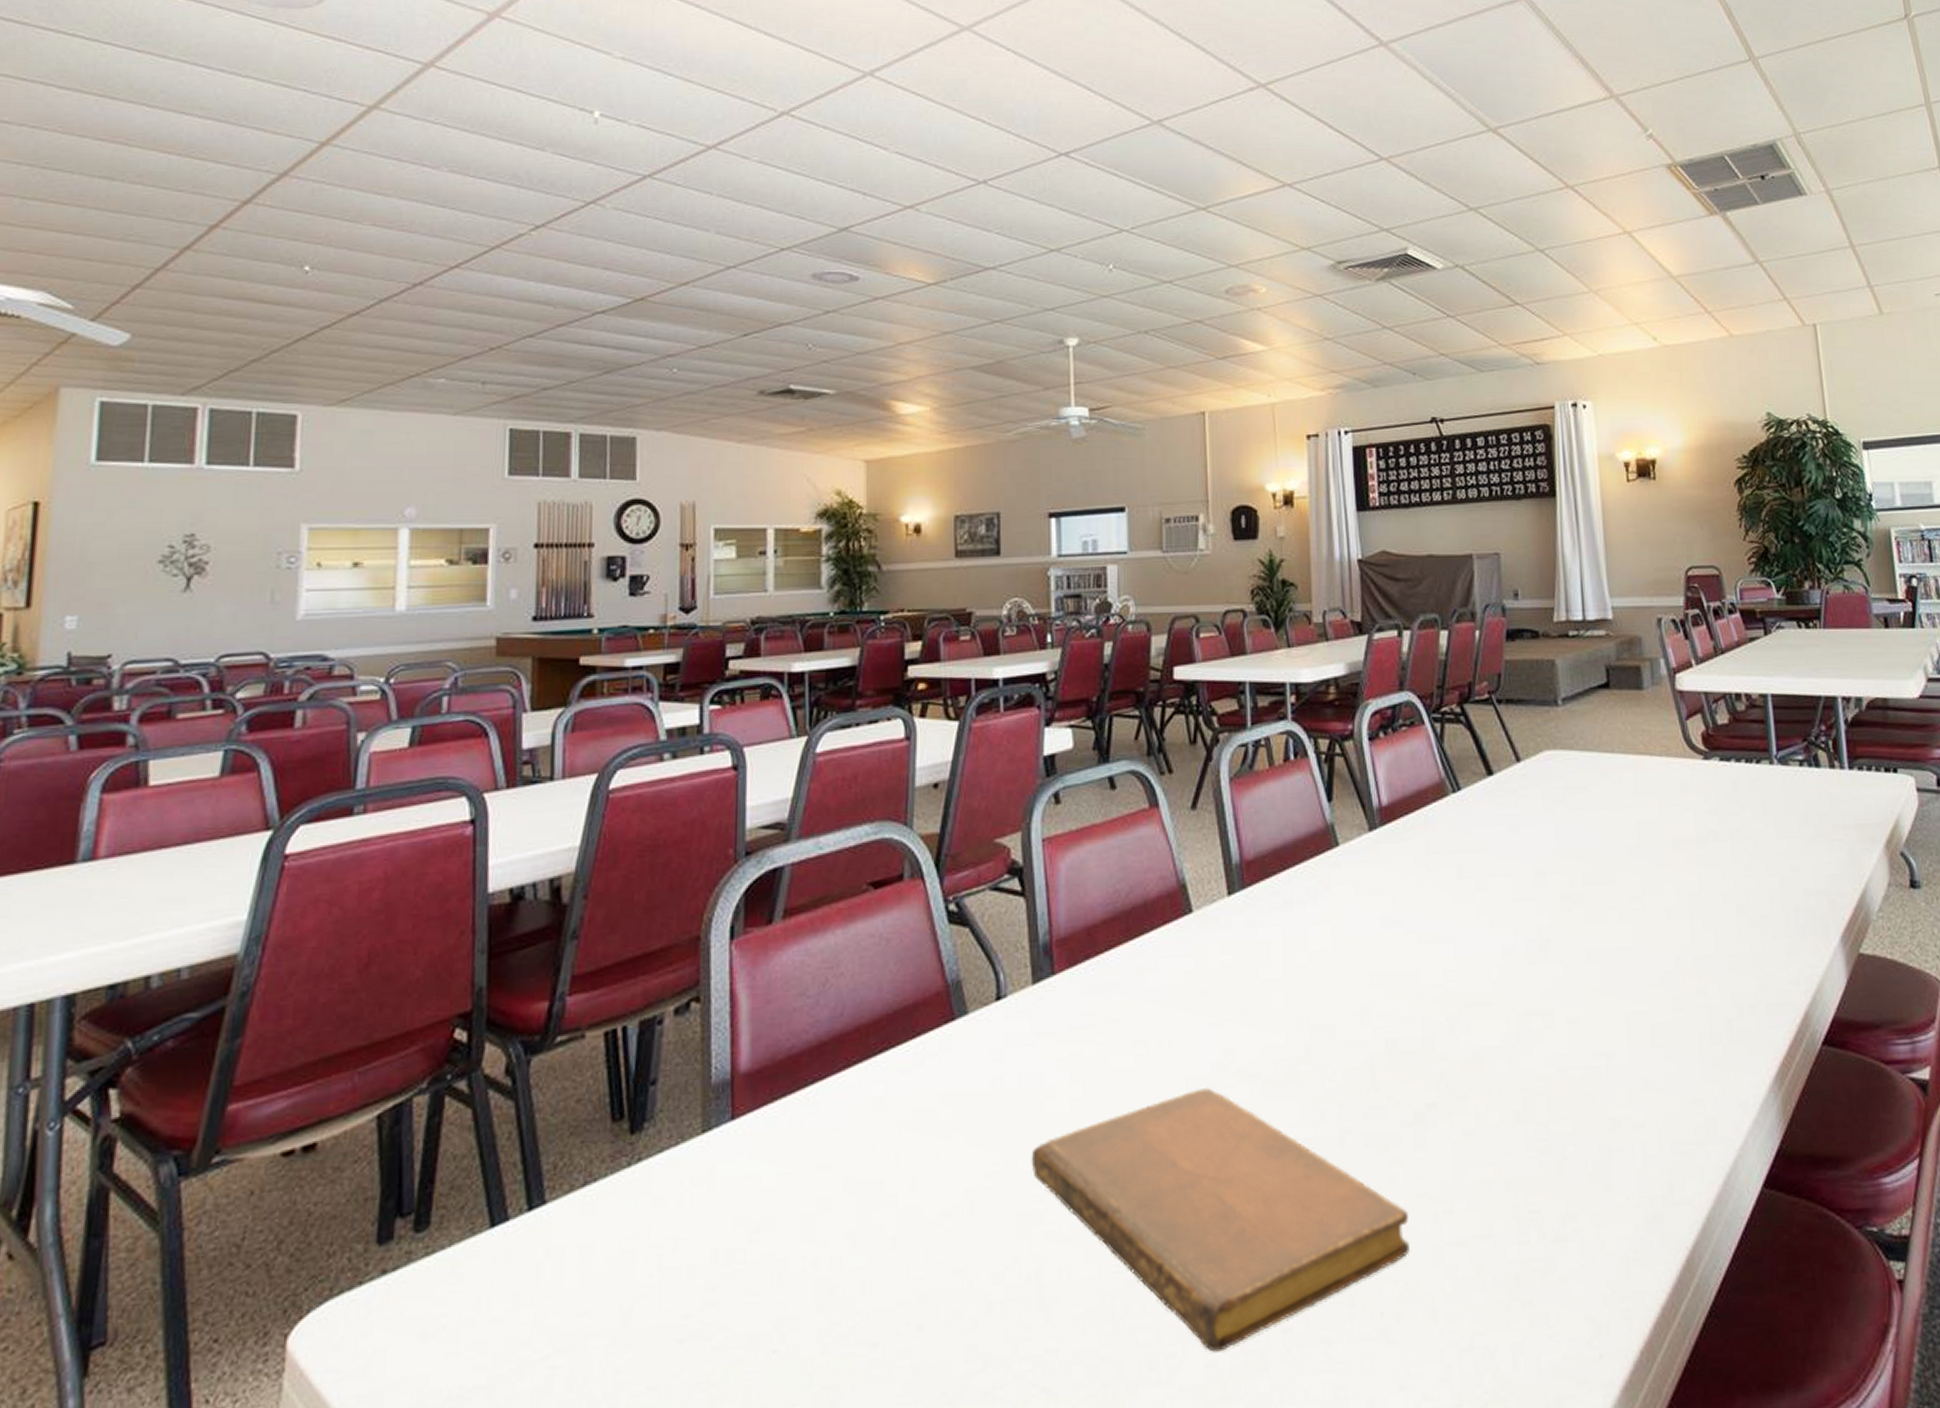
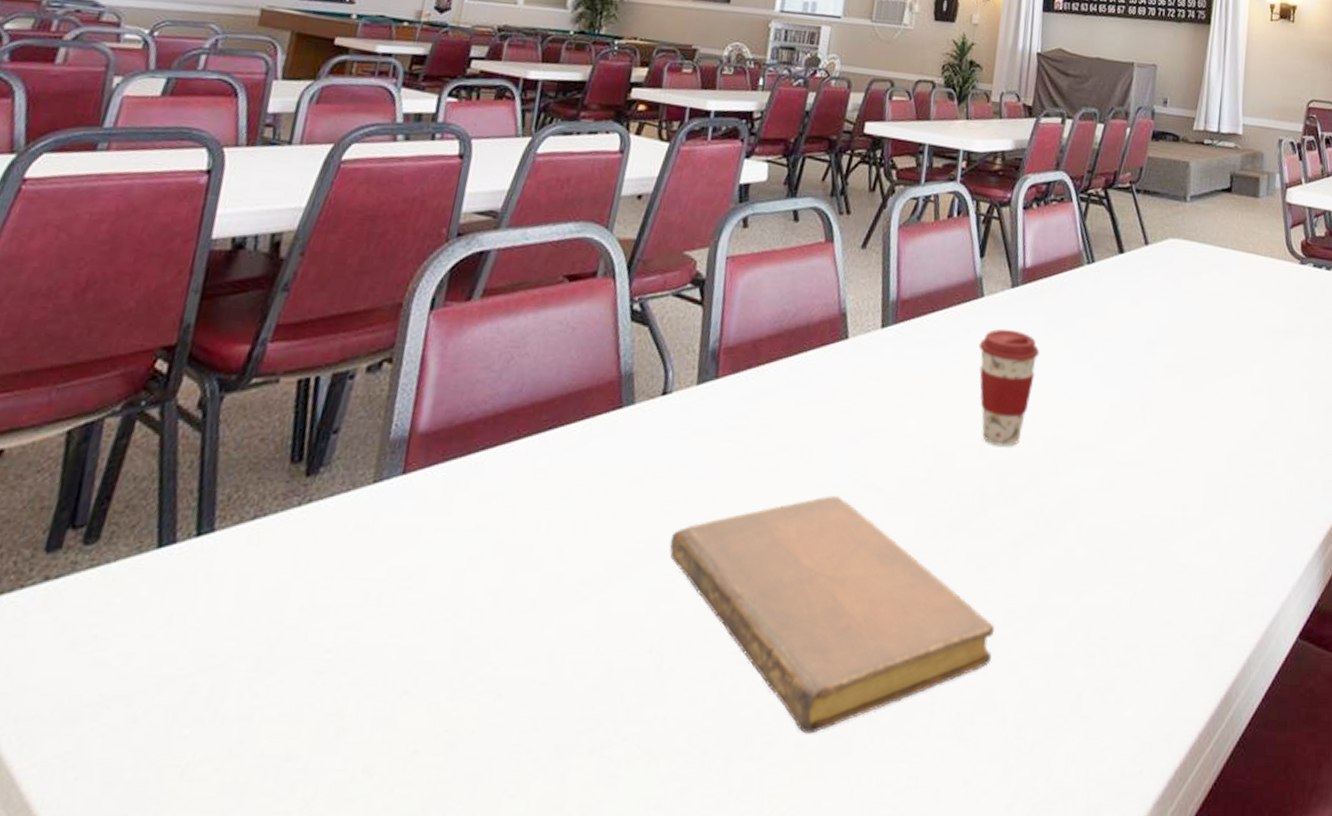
coffee cup: none [1341,878,1413,1011] -> present [978,328,1040,447]

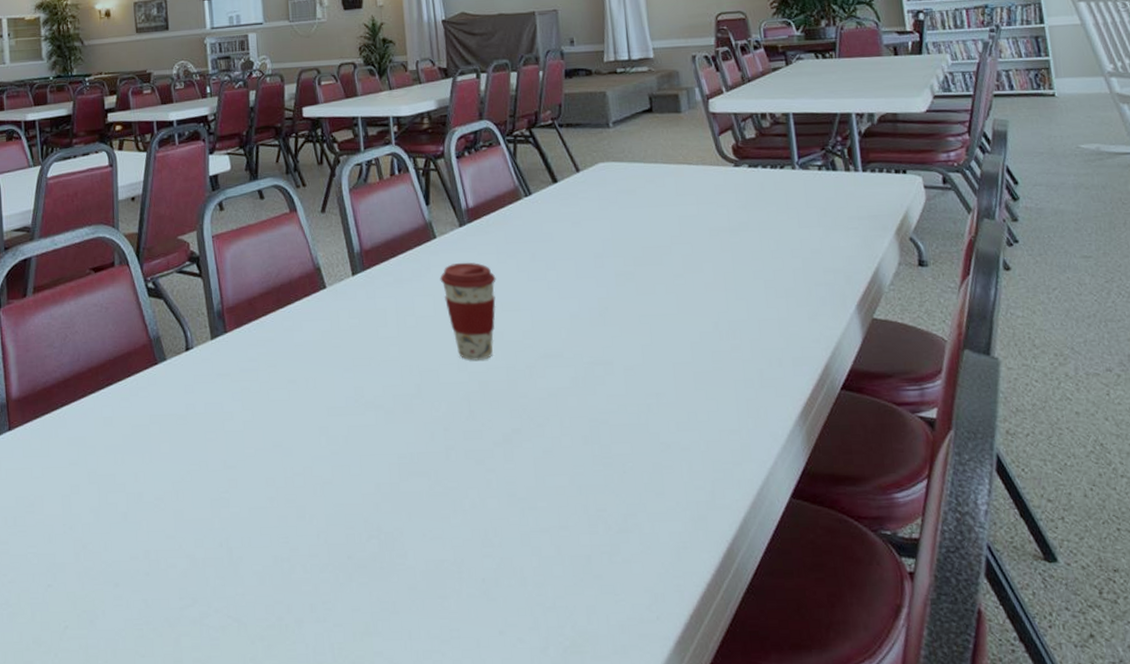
notebook: present [669,496,994,734] -> none [217,415,503,601]

